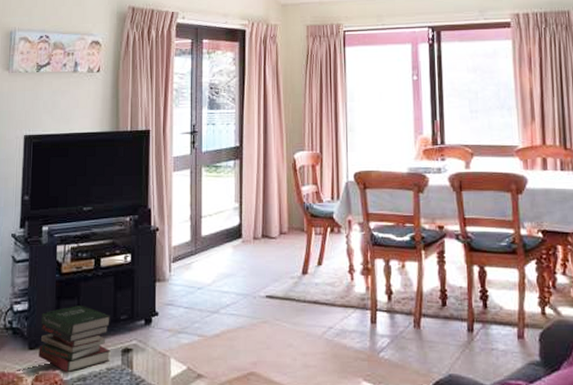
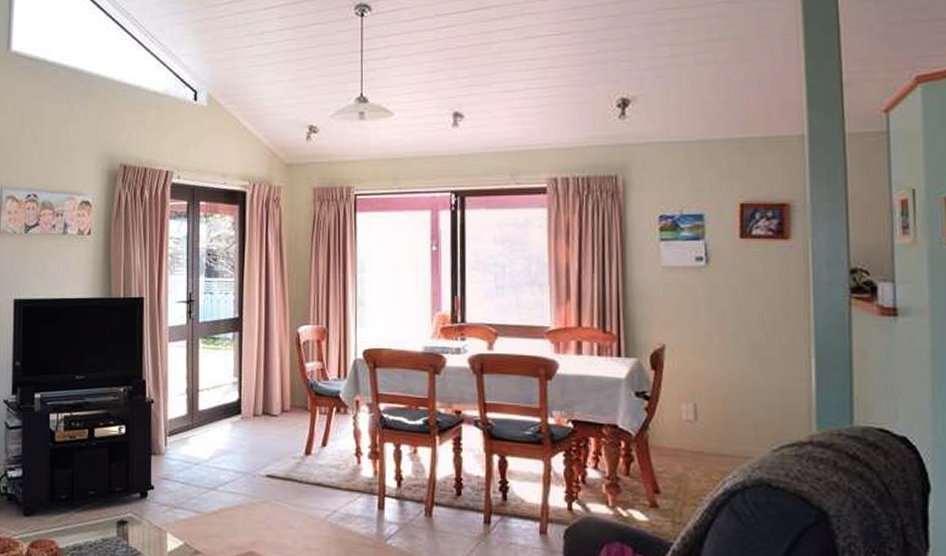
books: present [38,304,111,373] -> none [34,474,106,542]

